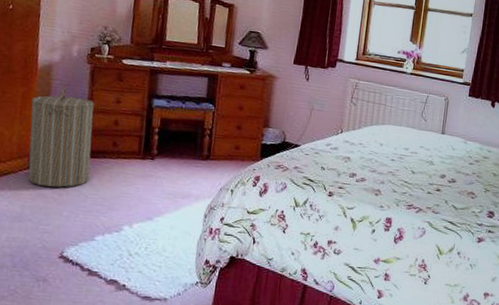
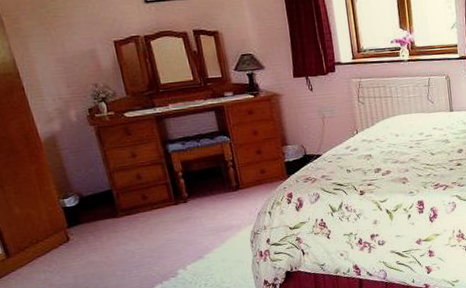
laundry hamper: present [28,87,94,188] -> none [47,154,131,254]

